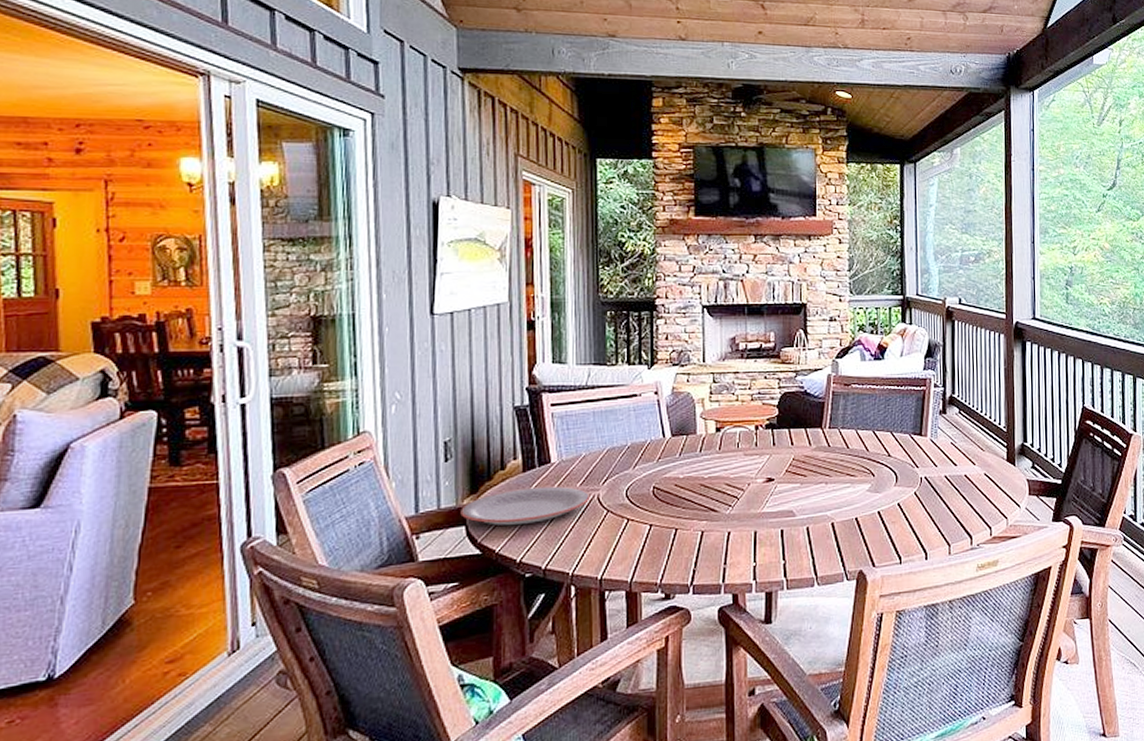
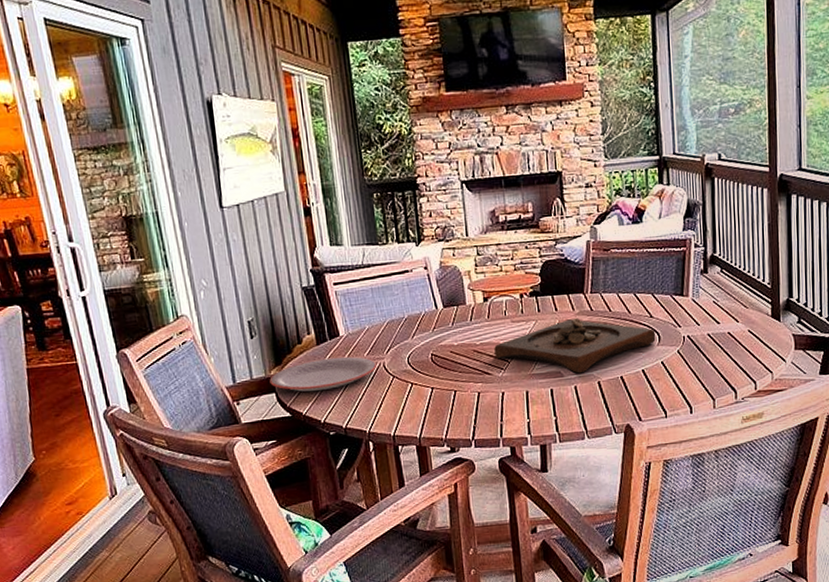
wooden tray: none [723,454,893,514] -> present [494,319,656,374]

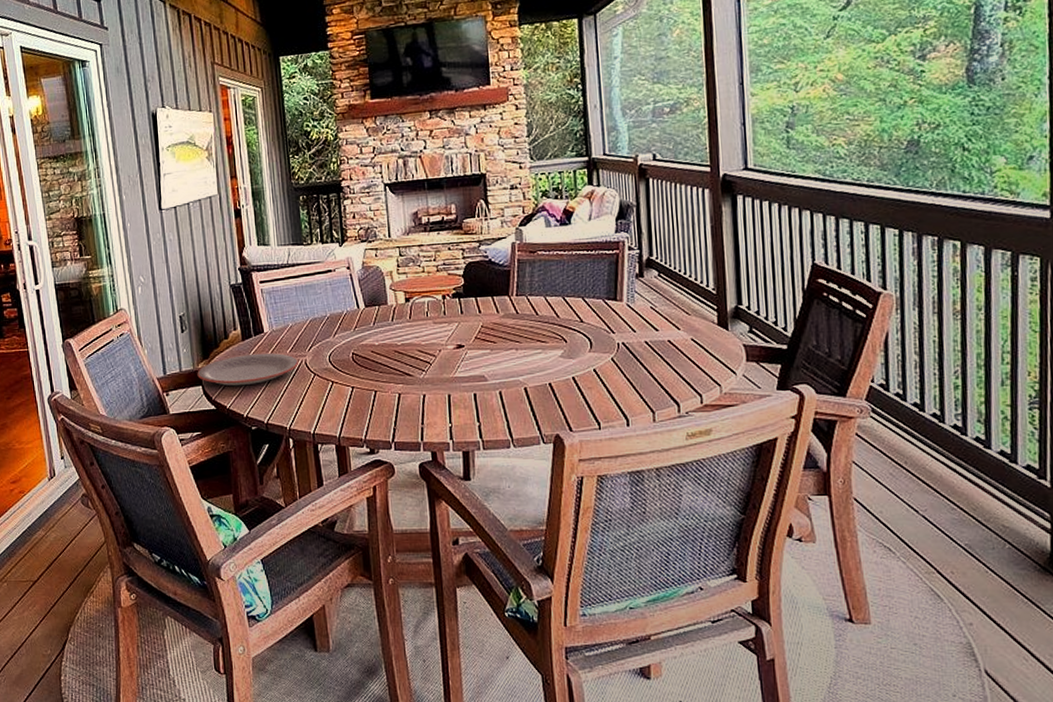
wooden tray: present [494,319,656,374] -> none [415,321,587,379]

